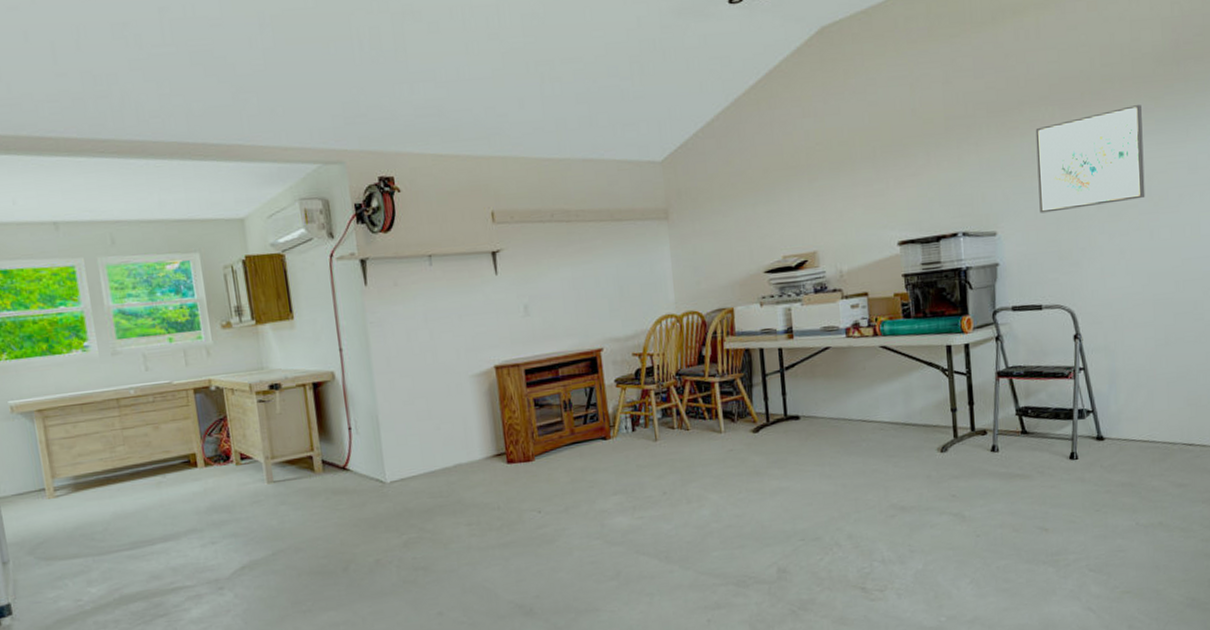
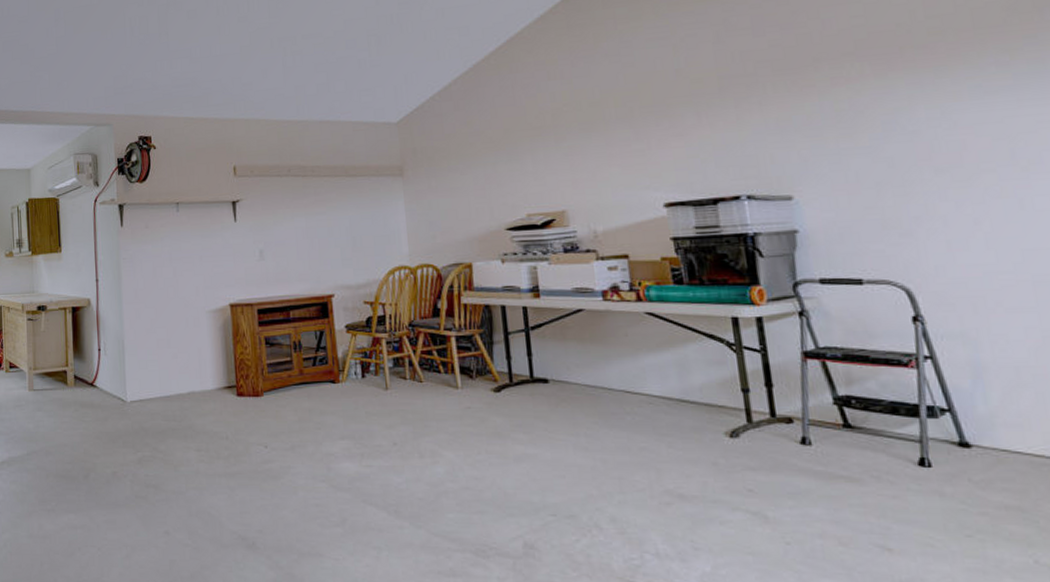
wall art: present [1035,105,1145,214] -> none [838,58,1007,177]

